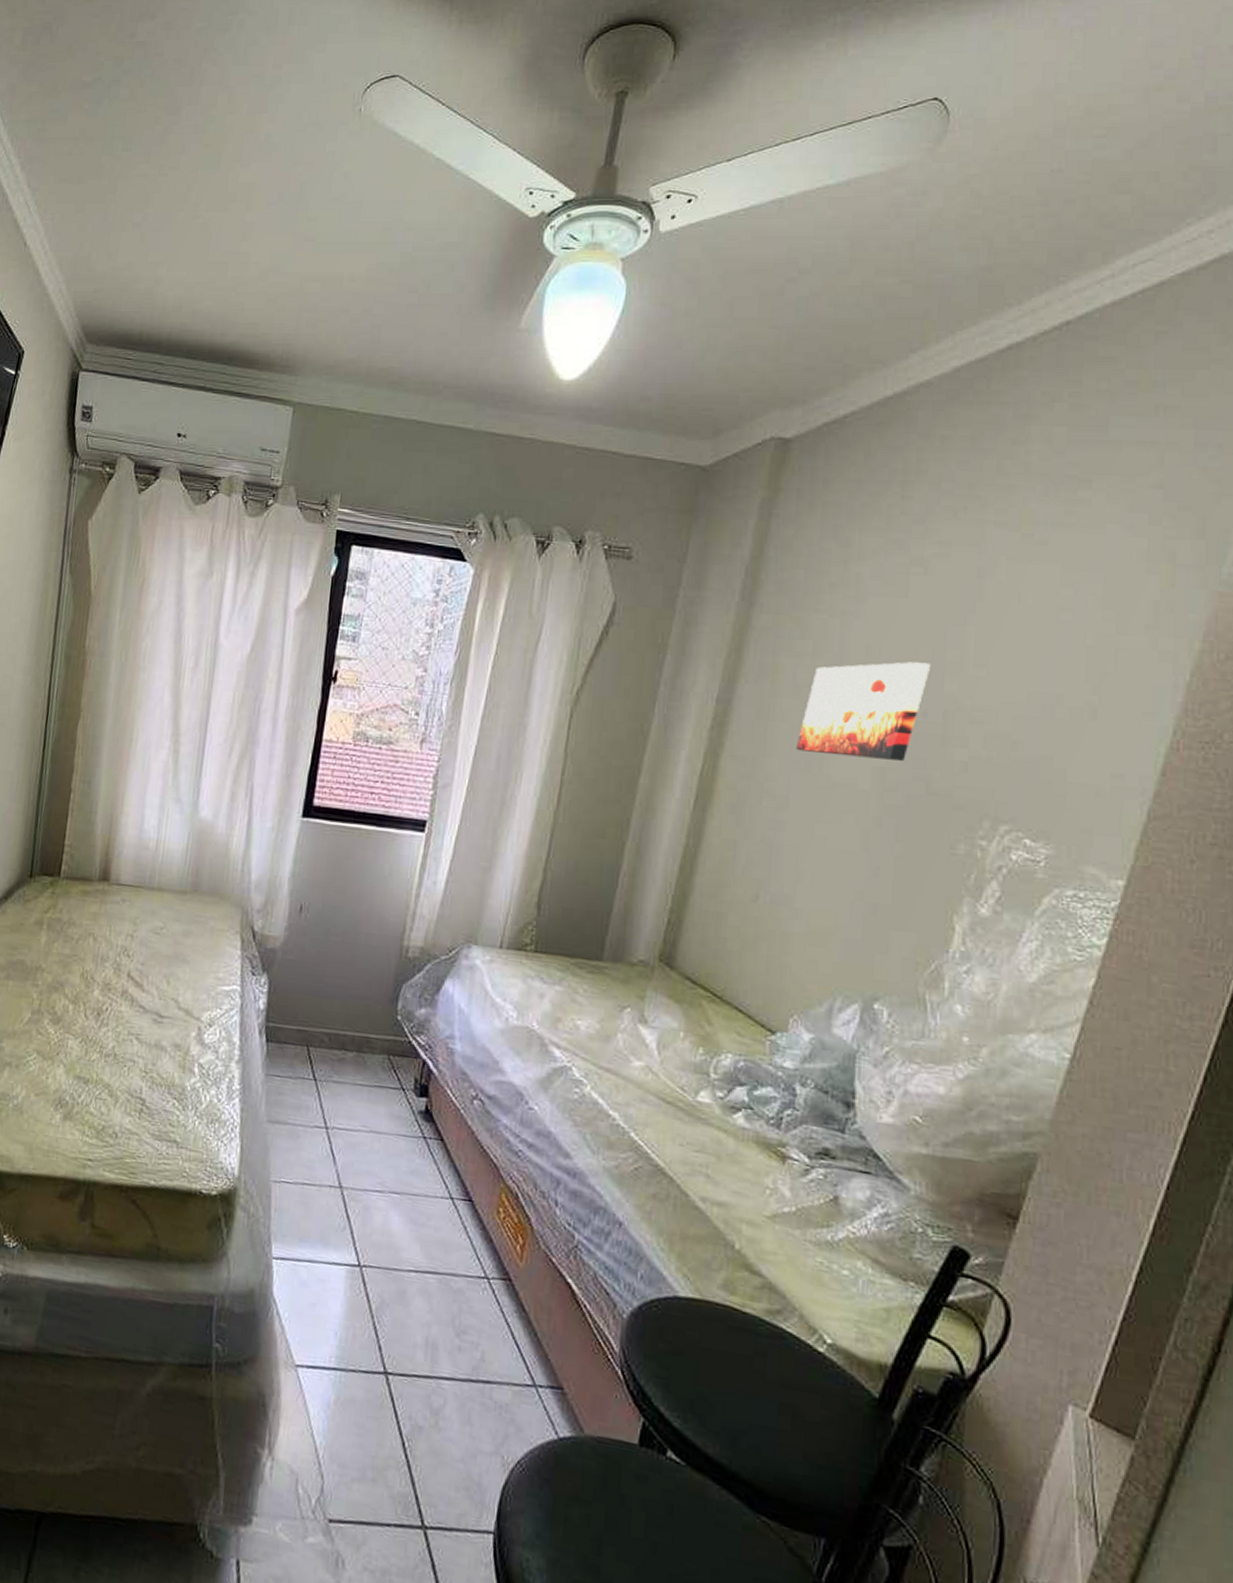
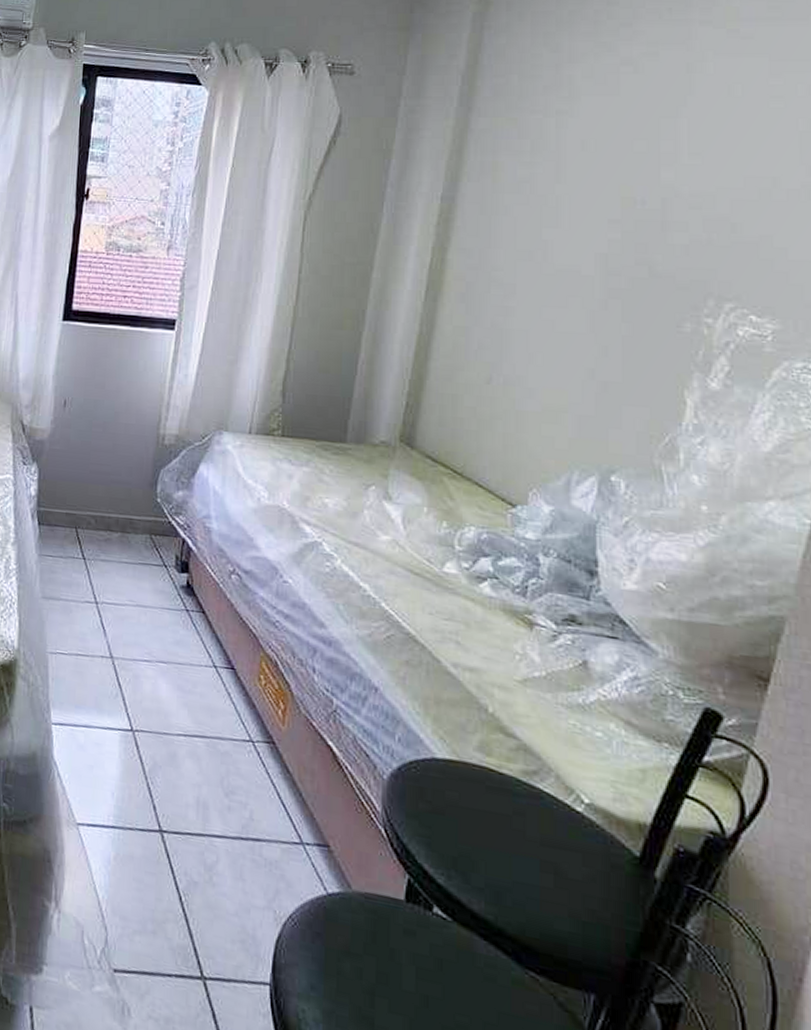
wall art: present [796,662,930,761] -> none [520,154,645,246]

